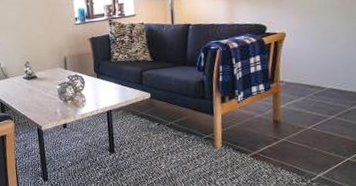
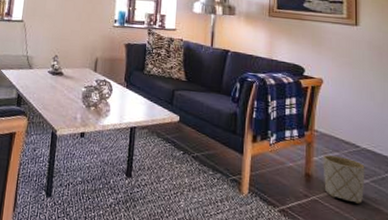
planter: none [289,100,331,138] -> present [323,155,365,204]

